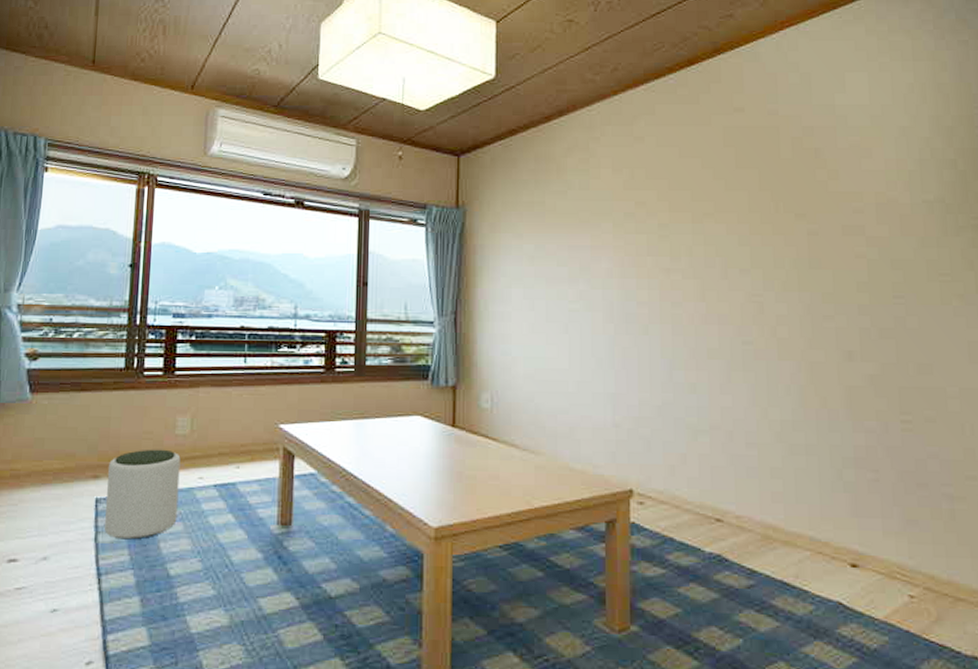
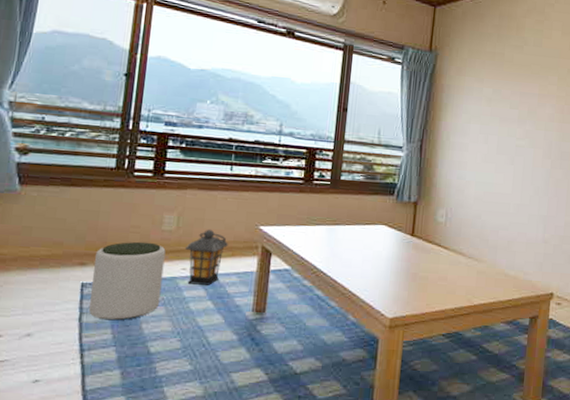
lantern: none [201,430,247,496] -> present [186,229,229,285]

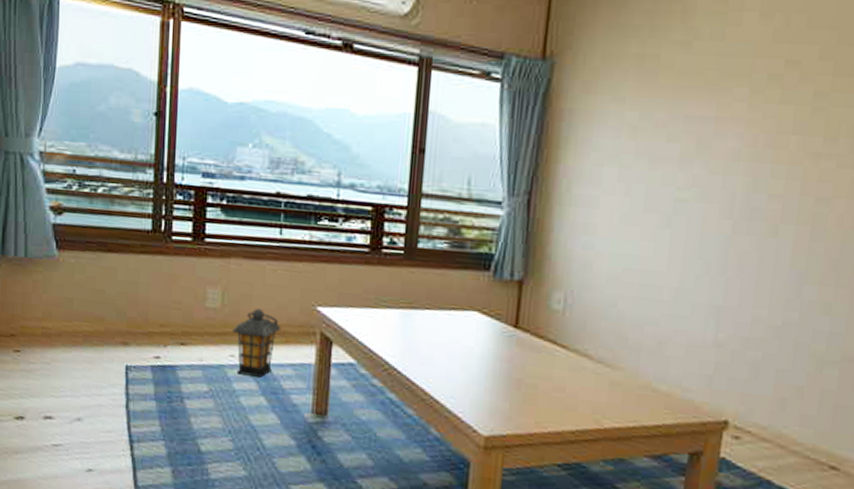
plant pot: present [89,241,166,321] -> none [135,320,211,412]

